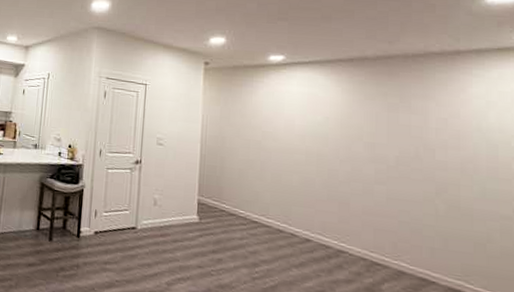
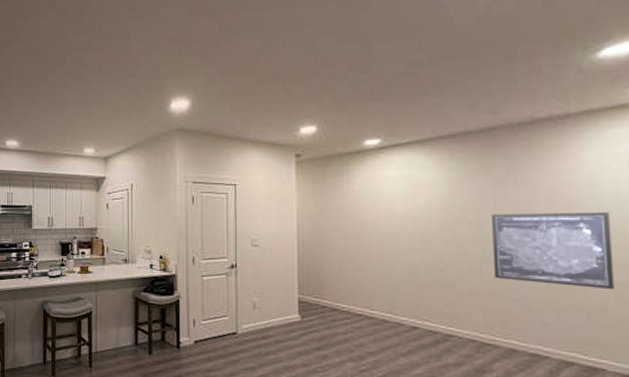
wall art: none [384,137,500,222] -> present [490,212,614,290]

